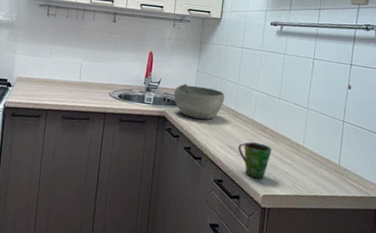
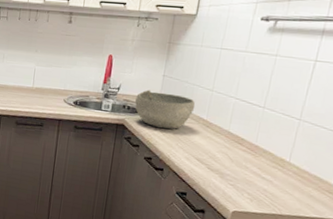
cup: present [238,142,272,179] -> none [207,154,249,194]

